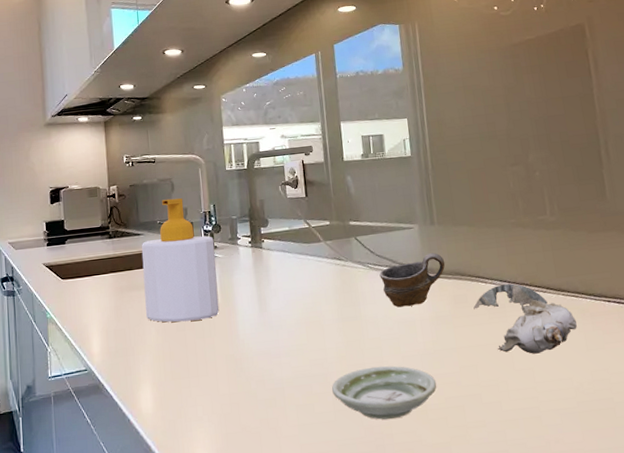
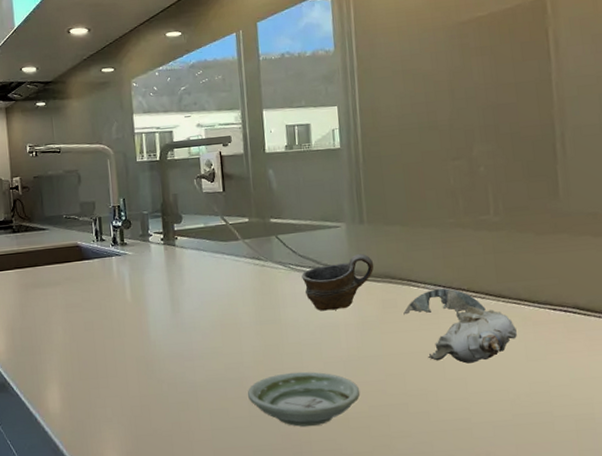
soap bottle: present [141,198,220,323] -> none [46,191,130,322]

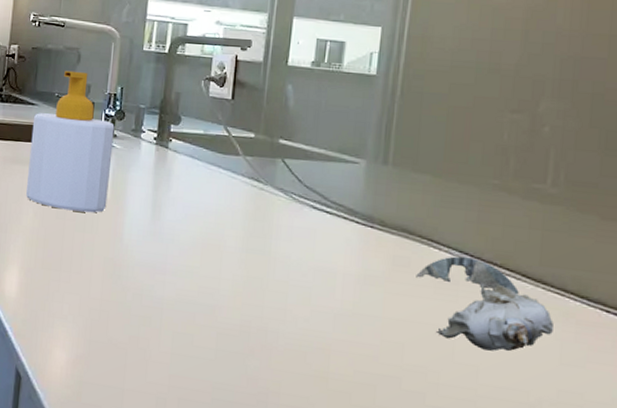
soap bottle: none [46,191,130,322] -> present [26,70,115,213]
saucer: present [248,371,360,427] -> none [218,311,348,378]
cup: present [301,253,374,311] -> none [303,197,391,255]

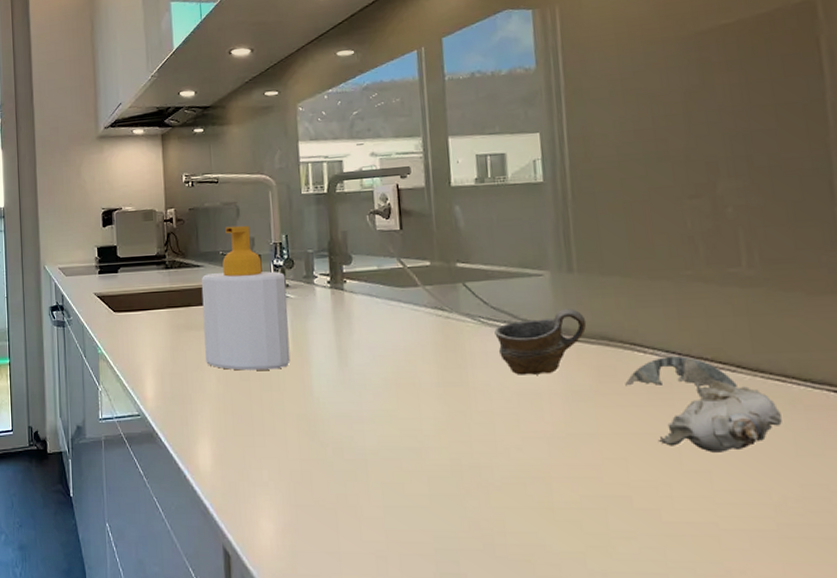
cup: none [303,197,391,255] -> present [494,308,587,375]

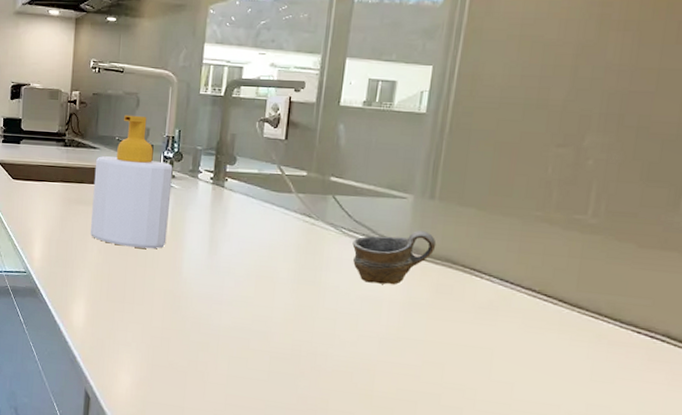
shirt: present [625,356,782,453] -> none [458,284,587,370]

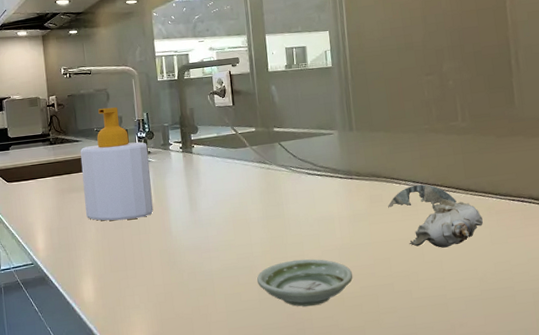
saucer: none [271,336,391,396] -> present [257,259,353,307]
cup: present [352,230,437,284] -> none [301,156,363,207]
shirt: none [458,284,587,370] -> present [388,184,483,248]

